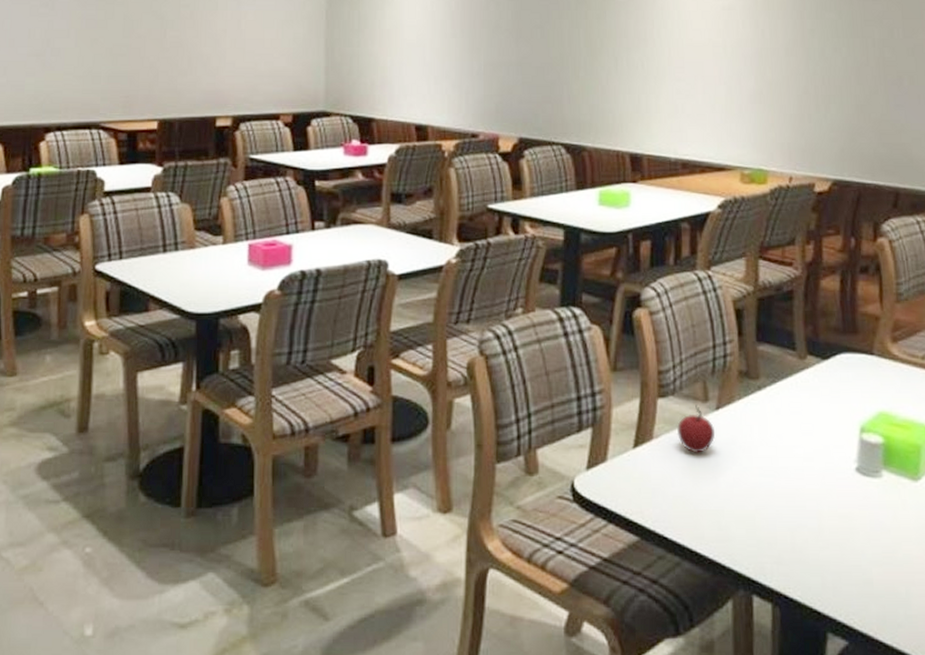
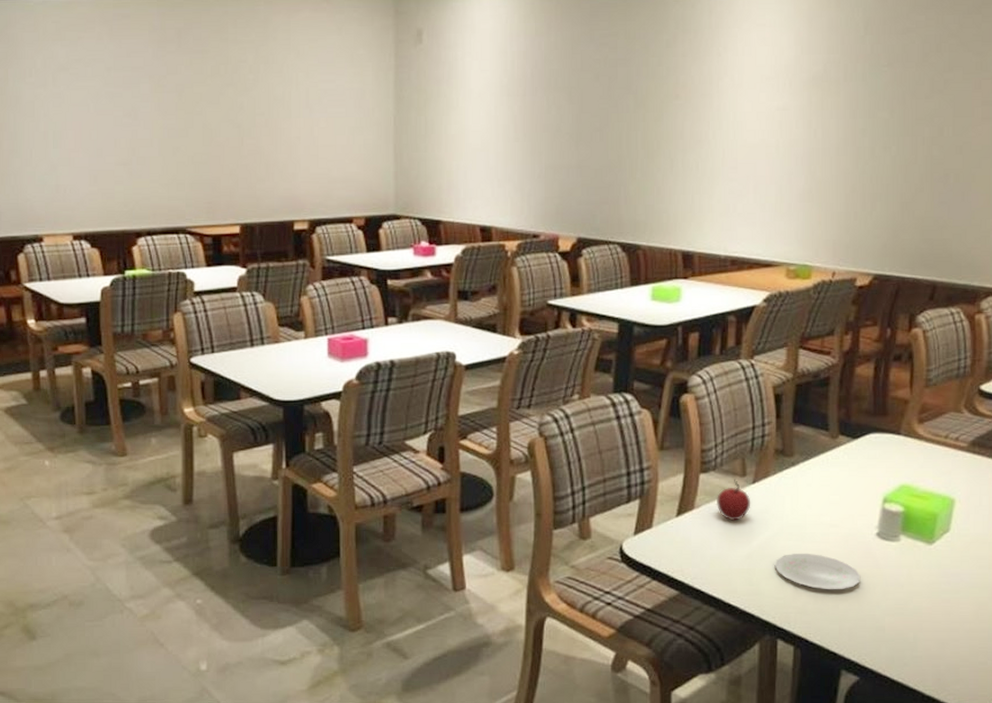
plate: none [744,491,842,536] -> present [774,553,861,590]

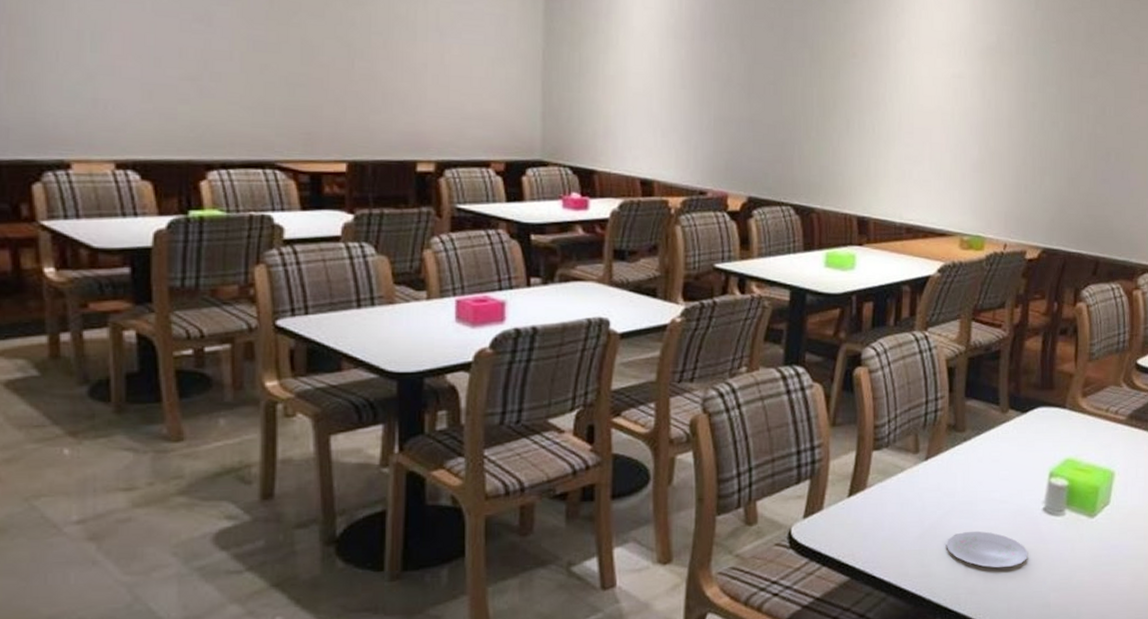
apple: present [717,479,751,522] -> none [889,456,924,501]

